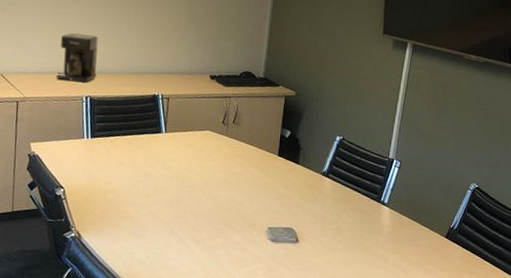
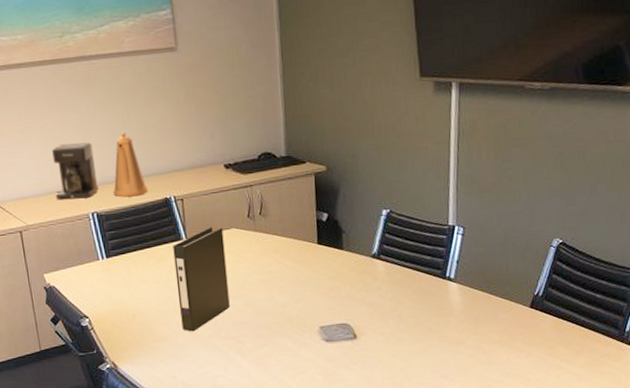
coffee pot: none [108,33,140,89] -> present [113,132,148,198]
binder: none [147,126,199,215] -> present [173,227,230,332]

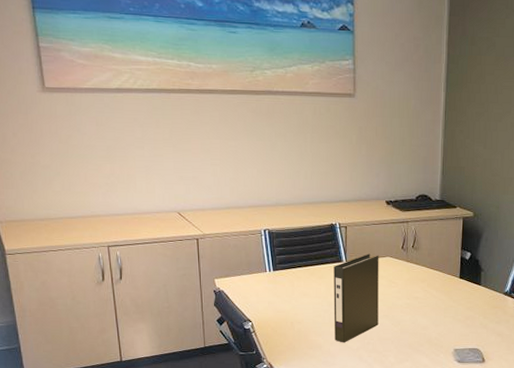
coffee maker: present [52,142,99,200] -> none [232,165,272,216]
coffee pot: present [113,132,148,198] -> none [285,162,317,220]

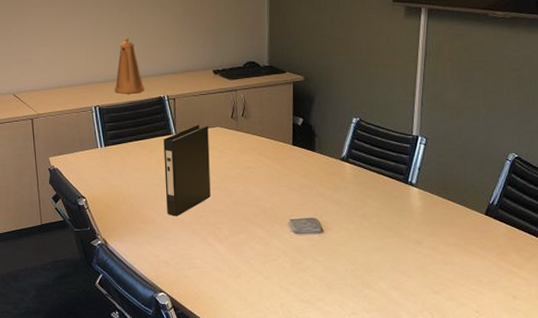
coffee pot: none [285,162,317,220] -> present [114,38,145,94]

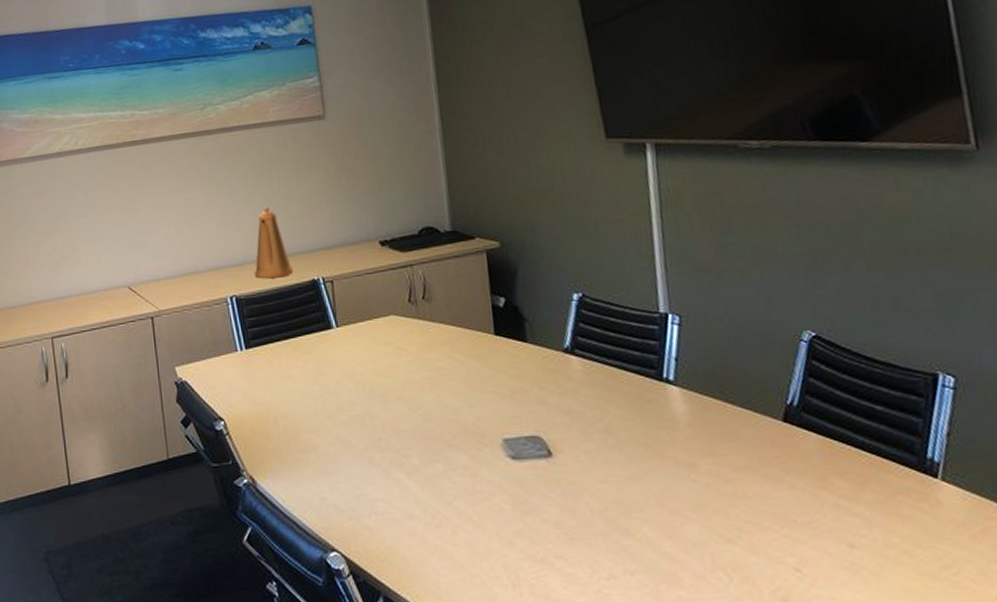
binder: present [163,124,211,217] -> none [321,313,391,441]

